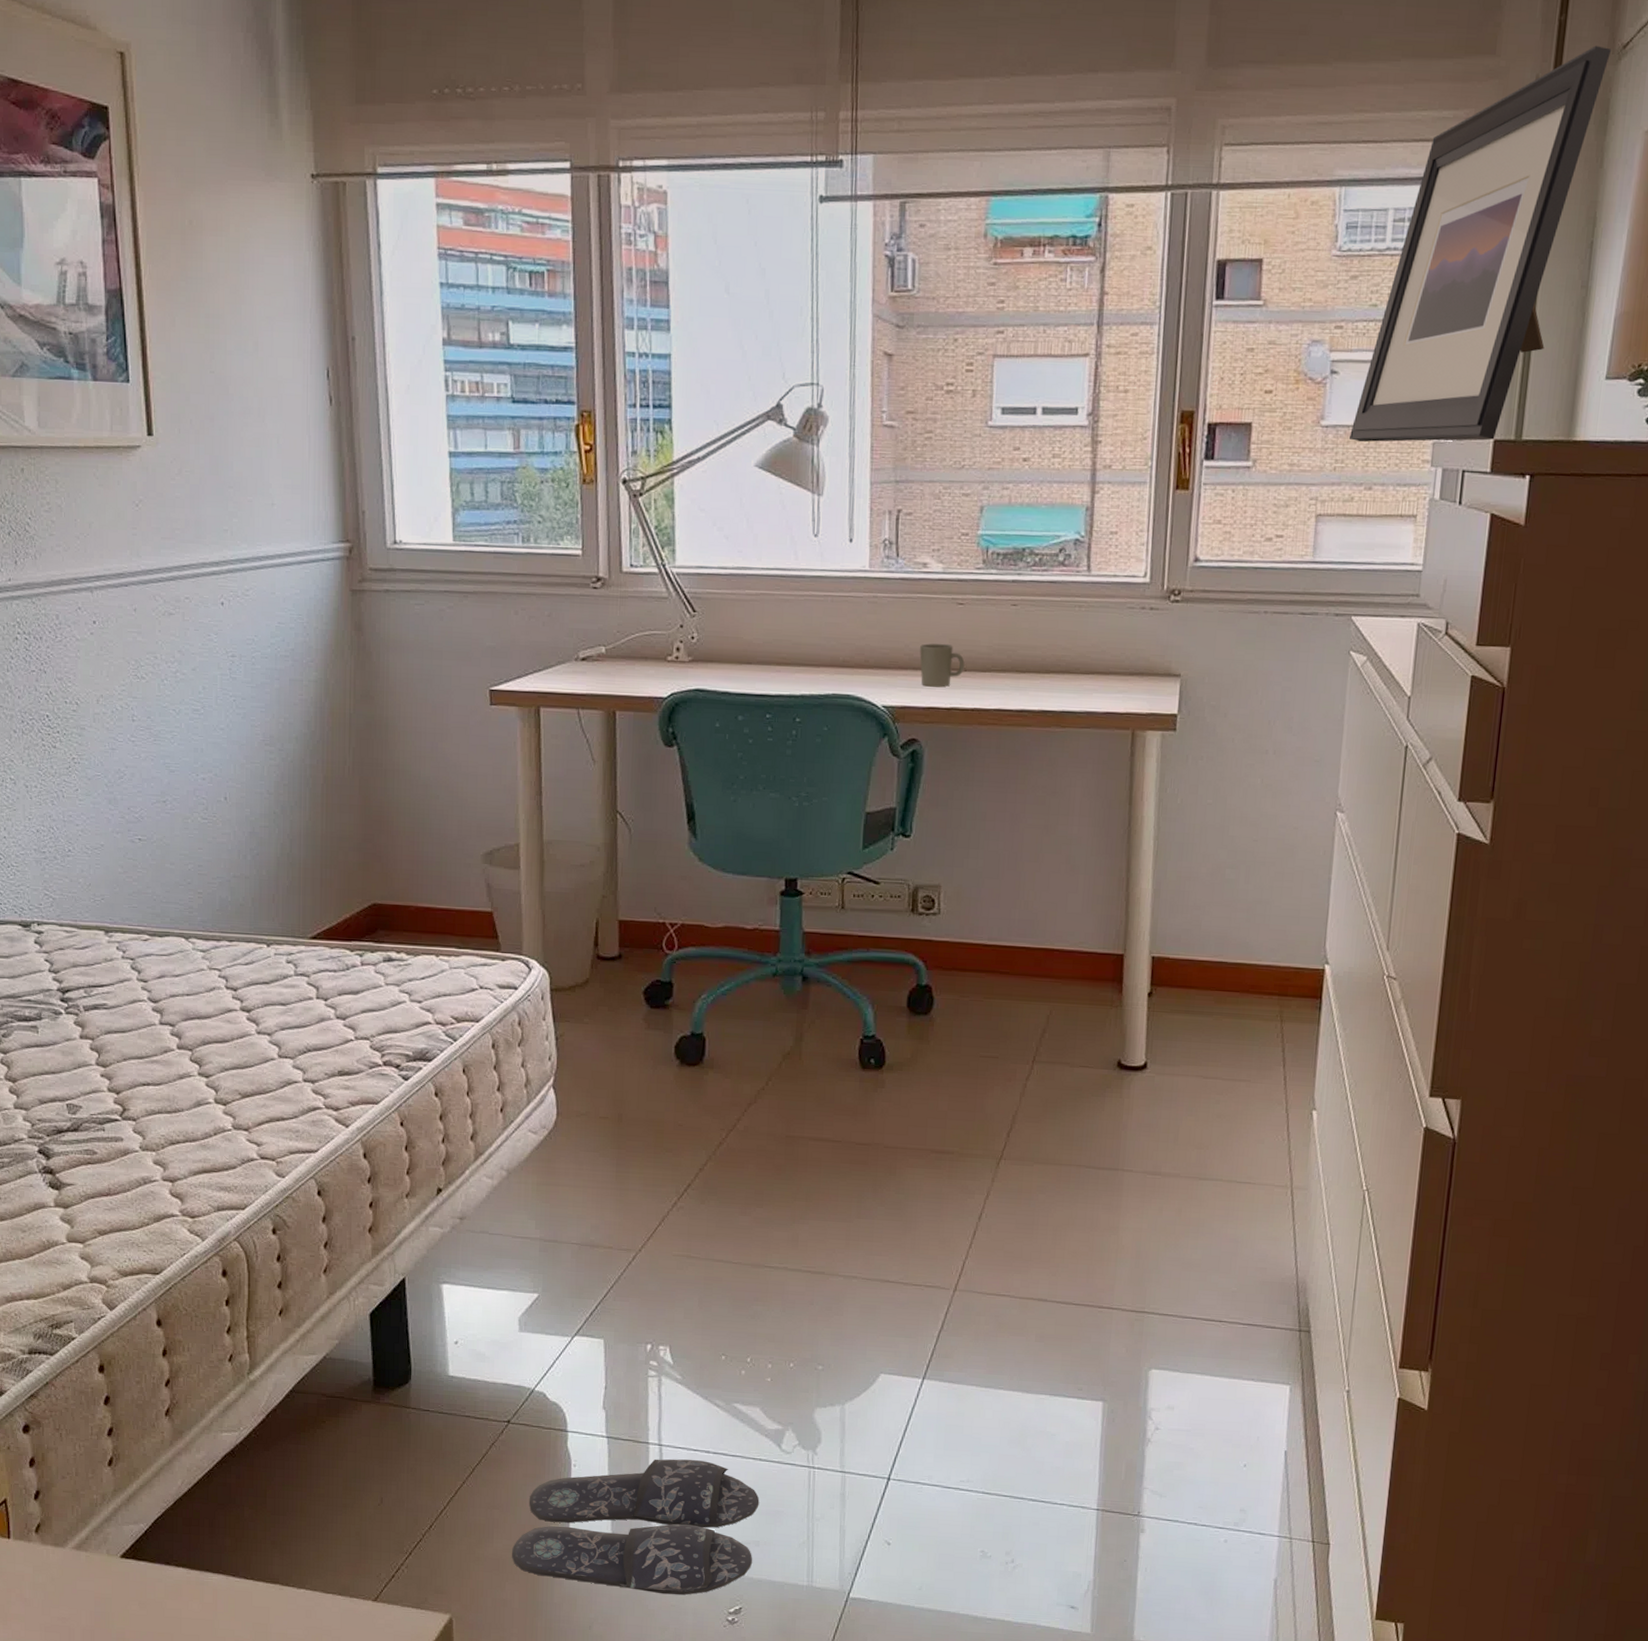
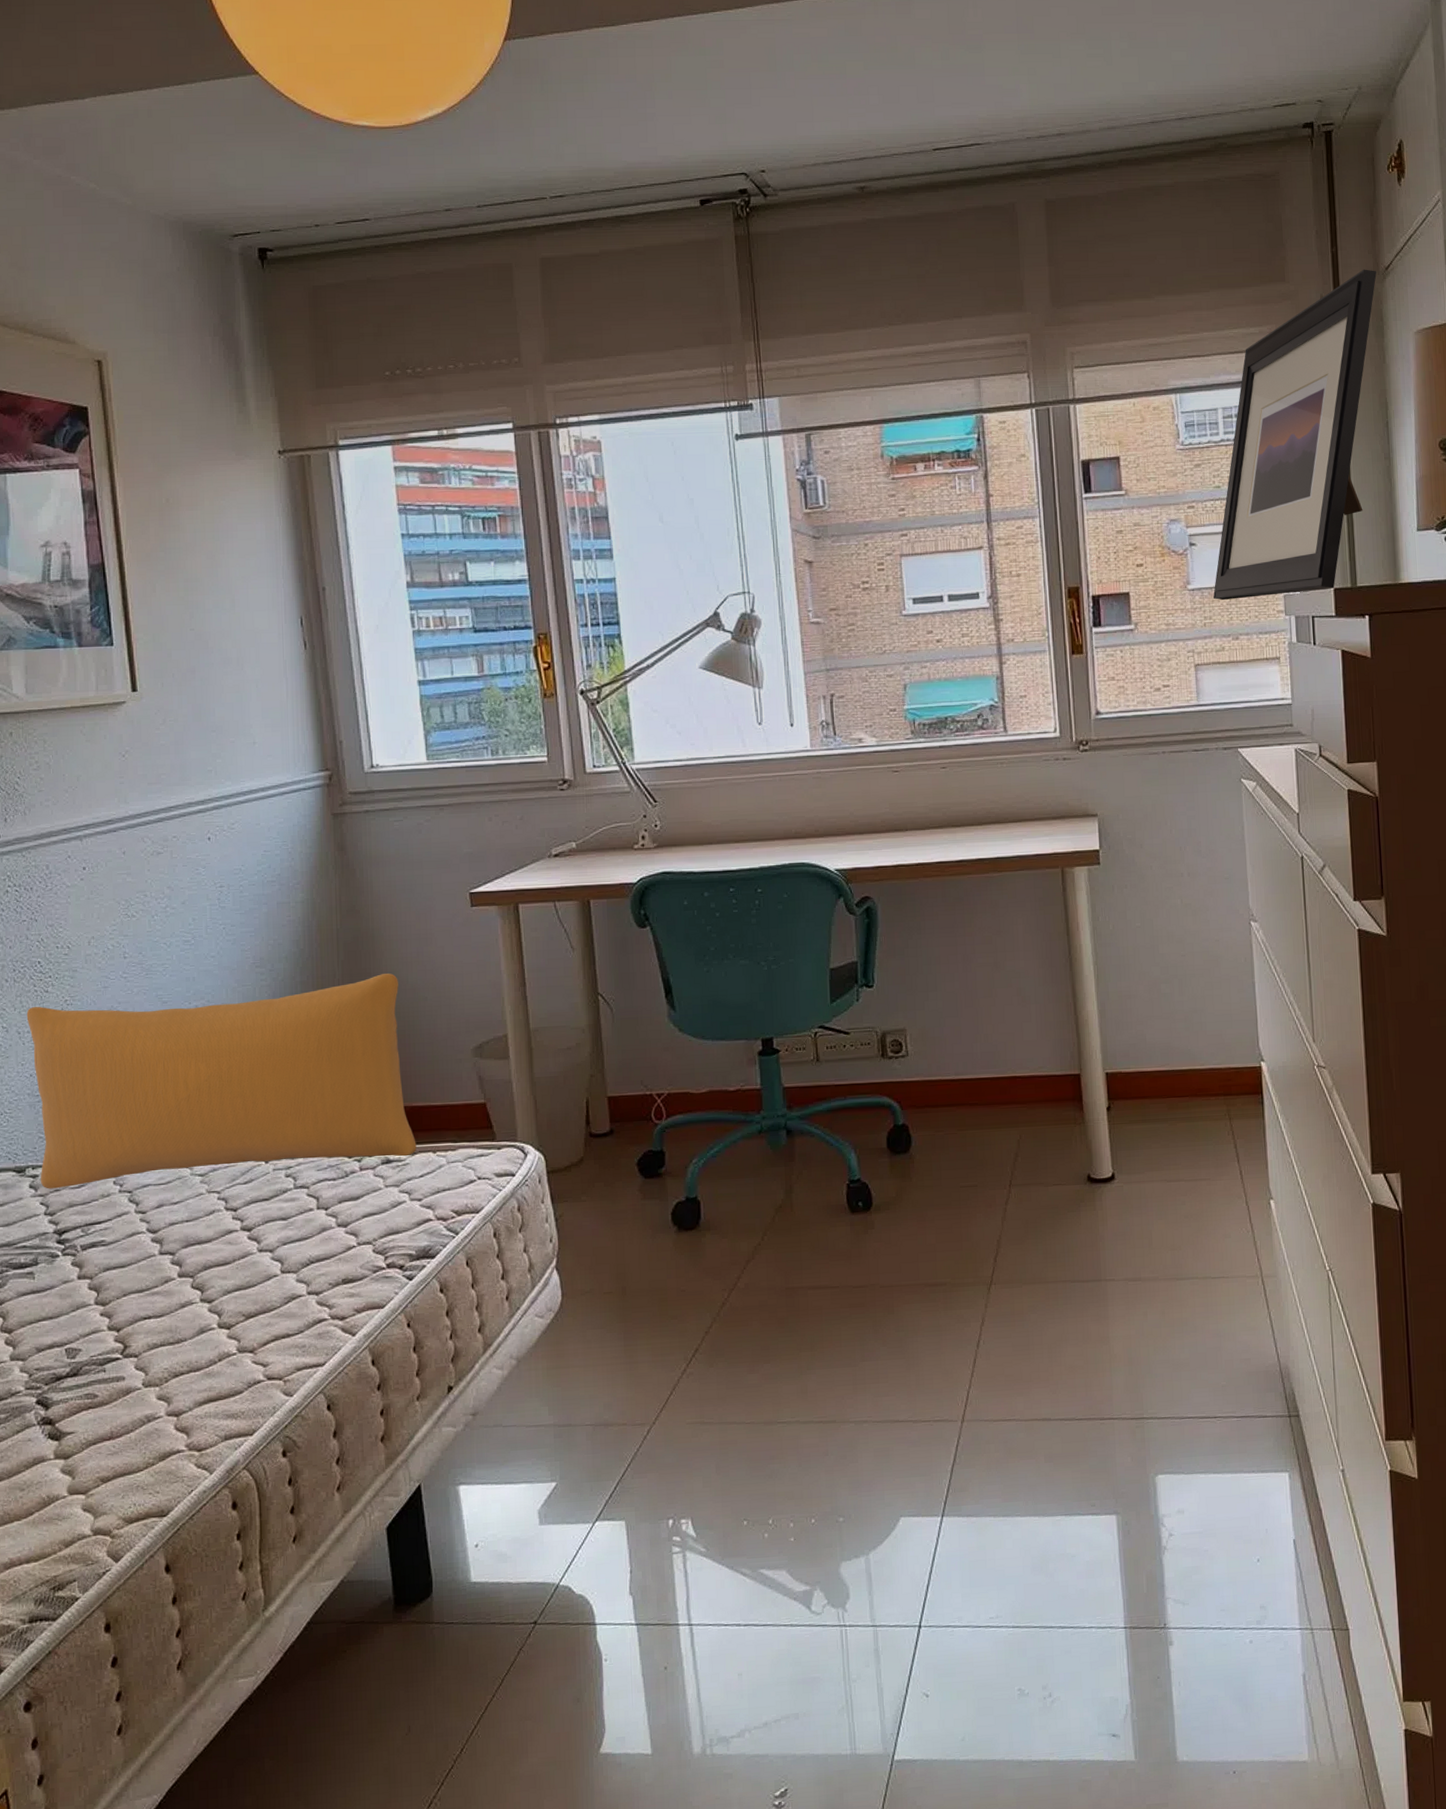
pillow: none [34,761,419,957] -> present [26,973,417,1189]
slippers: present [511,1459,760,1595] -> none [547,1635,795,1787]
mug: present [920,643,965,687] -> none [864,808,905,848]

